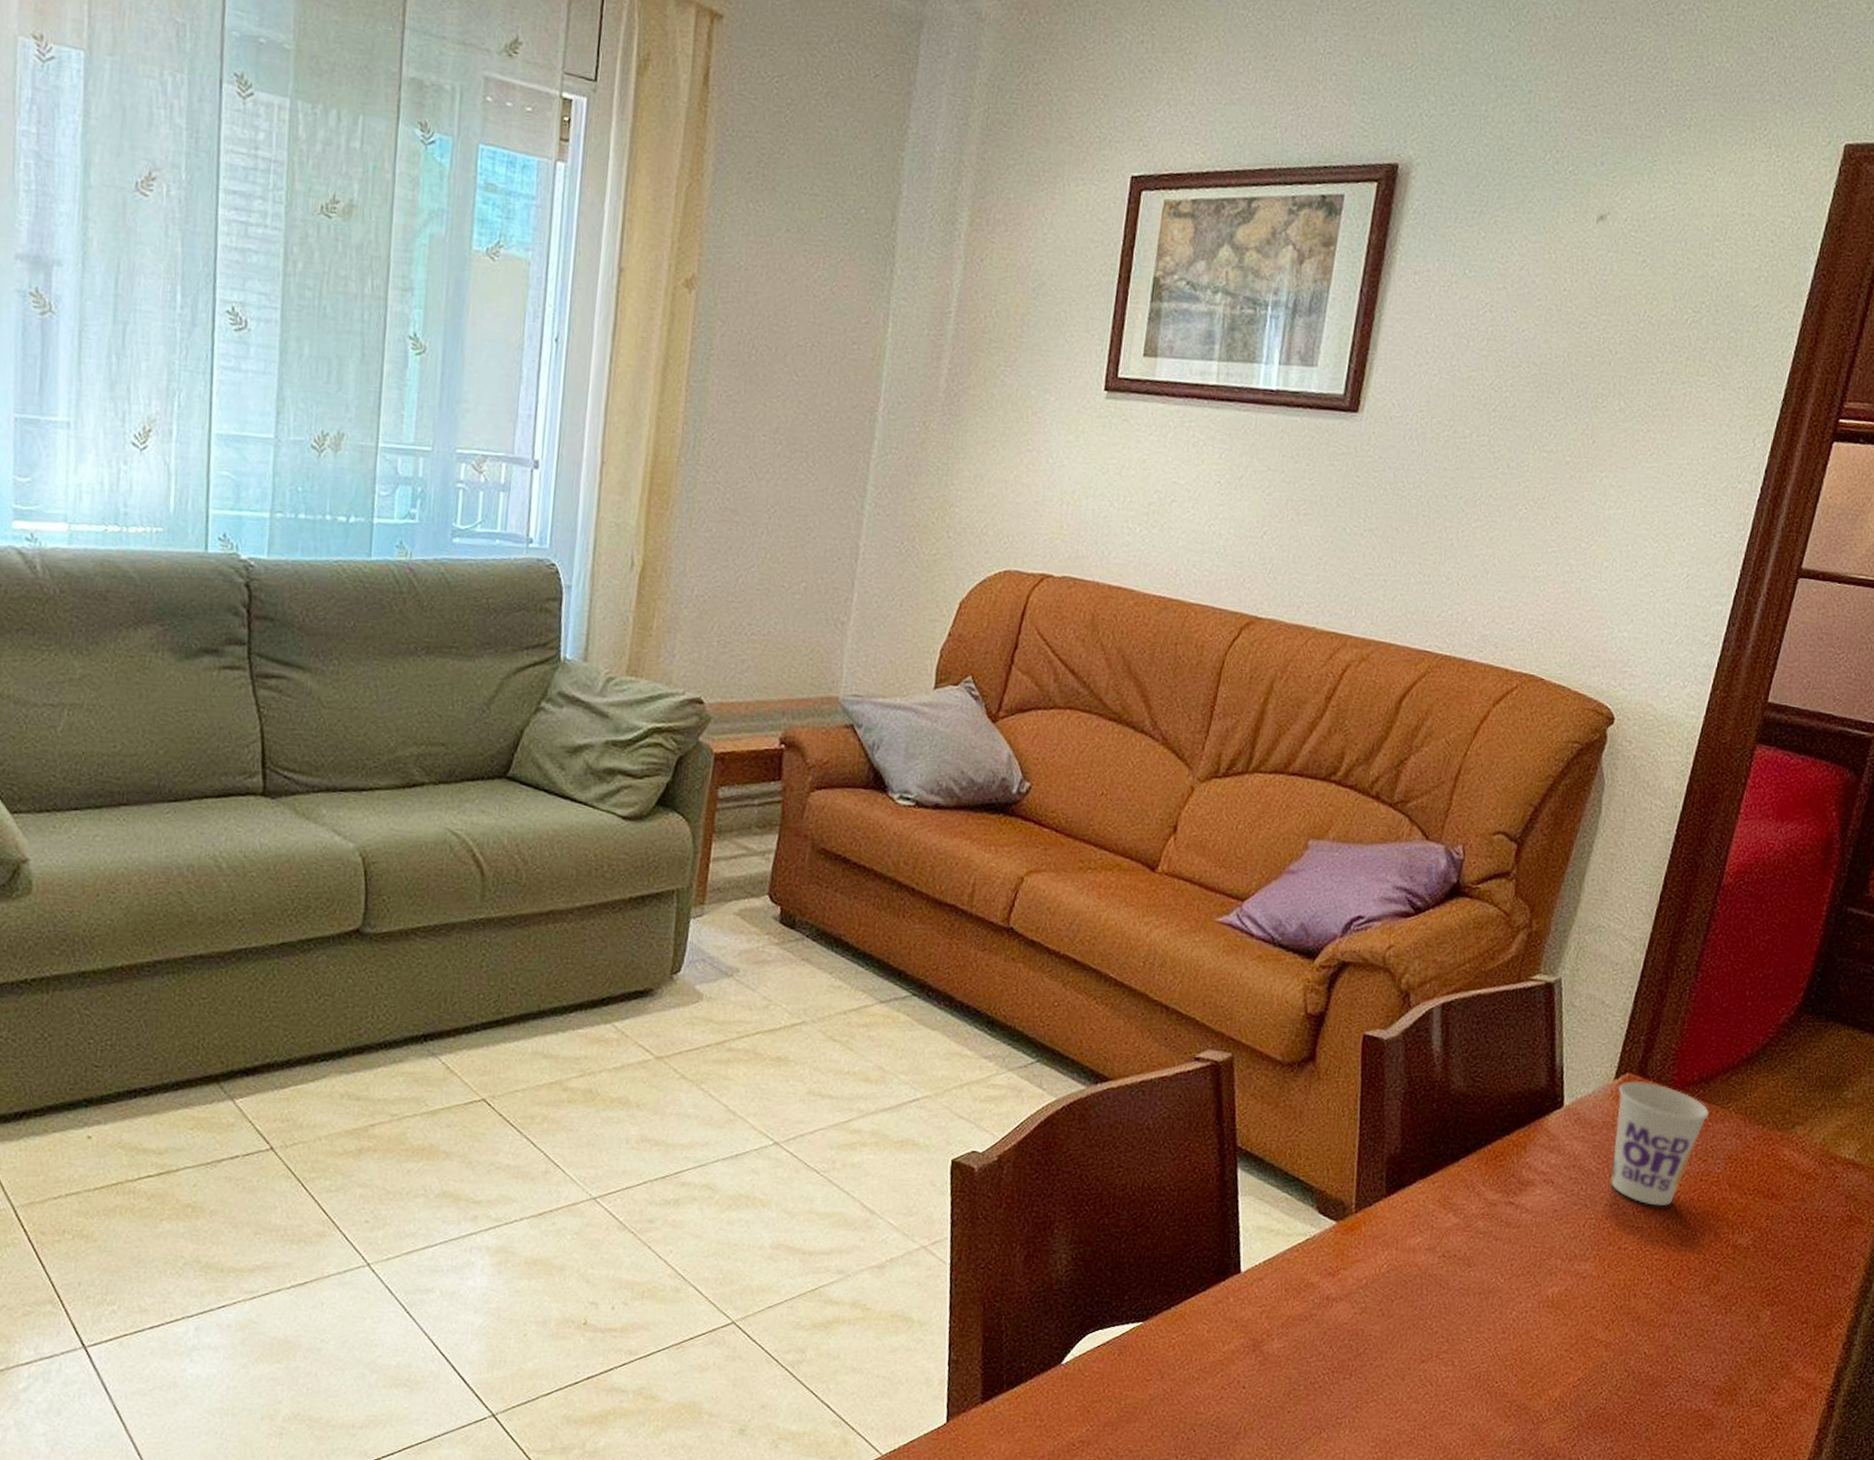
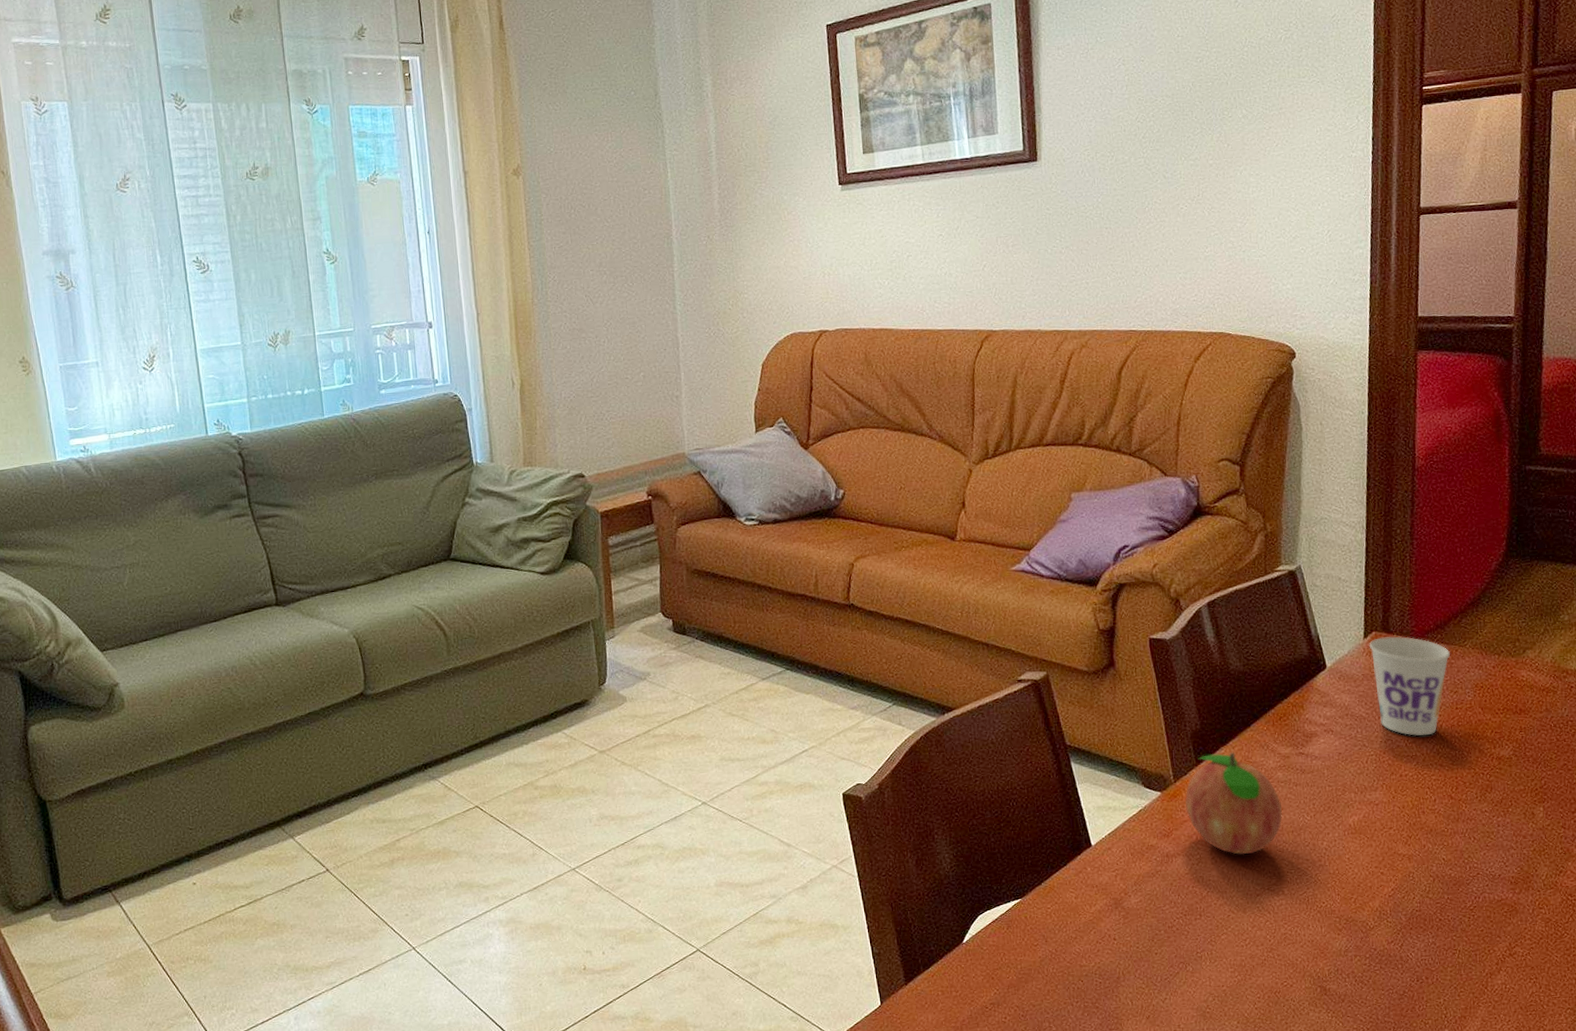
fruit: none [1361,1186,1474,1312] -> present [1185,751,1283,855]

